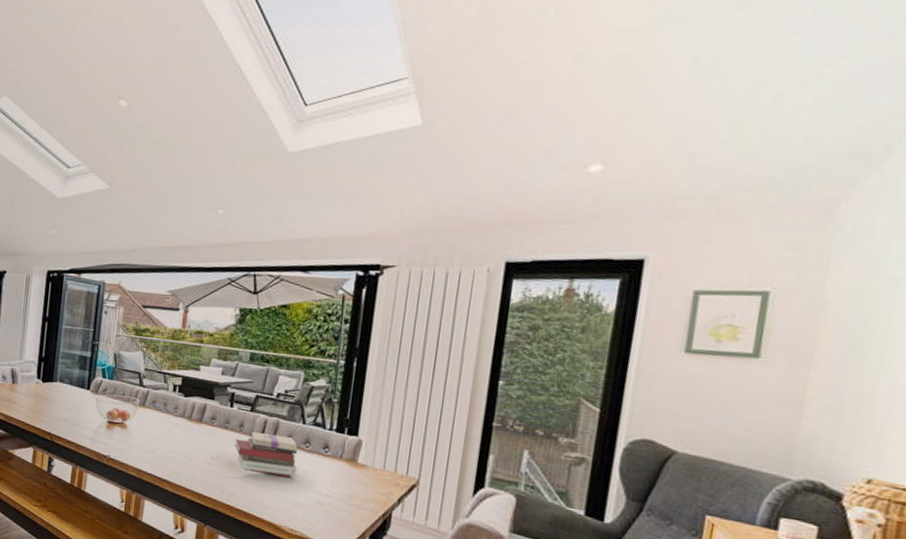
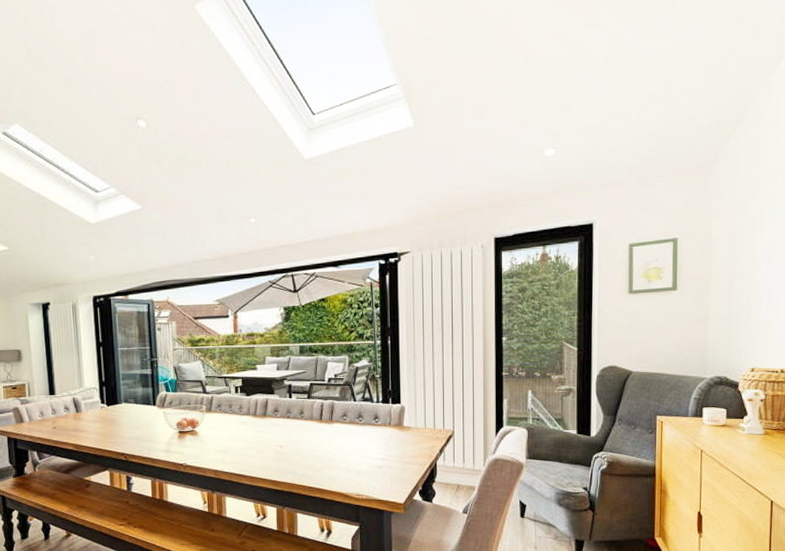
books: present [234,432,298,477] -> none [298,414,356,451]

